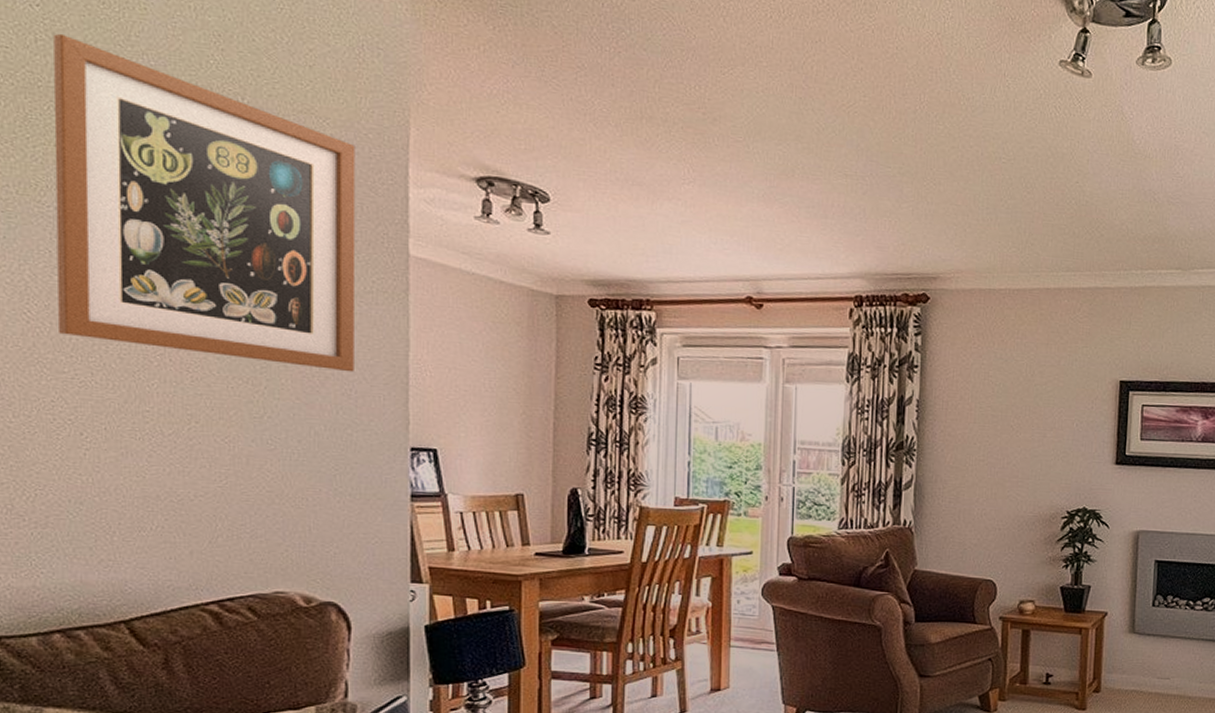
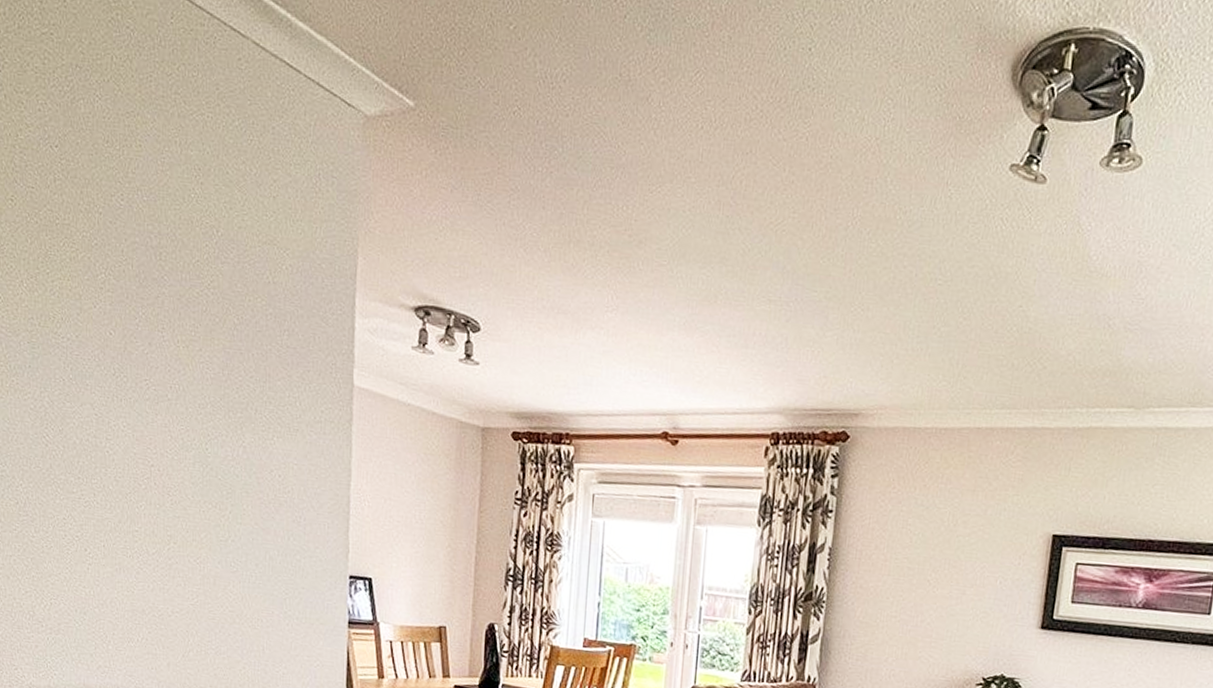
wall art: present [53,33,356,373] -> none [68,172,310,500]

